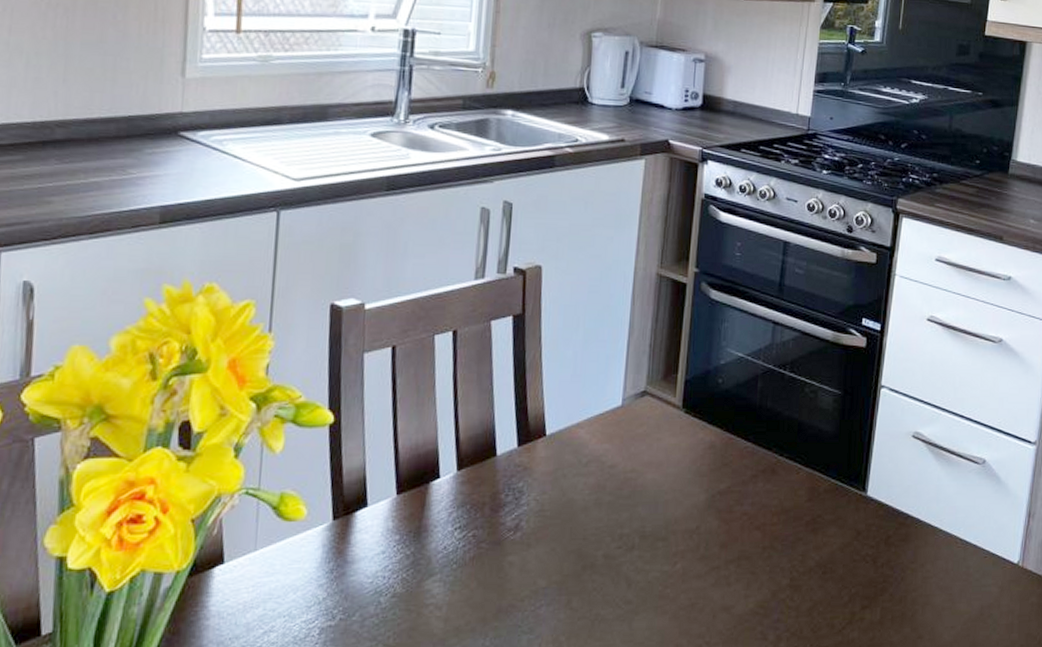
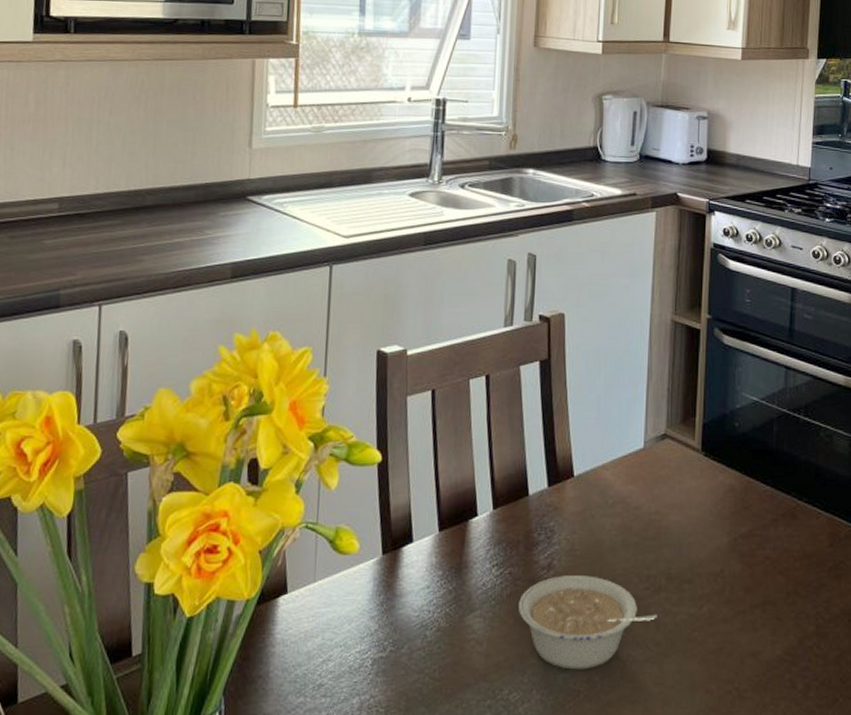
legume: none [482,536,629,631] -> present [519,576,657,670]

